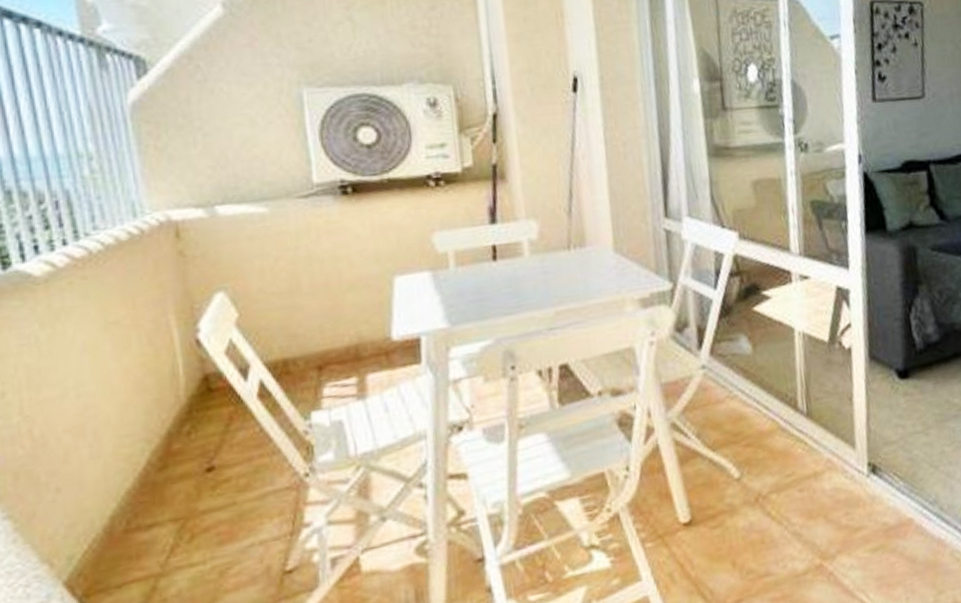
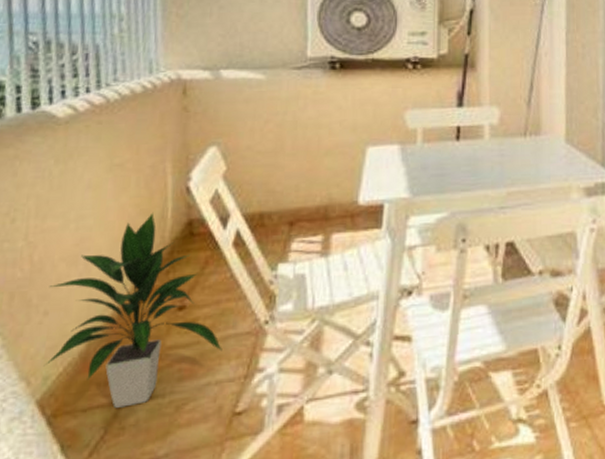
indoor plant: none [57,370,262,580] -> present [43,212,222,408]

